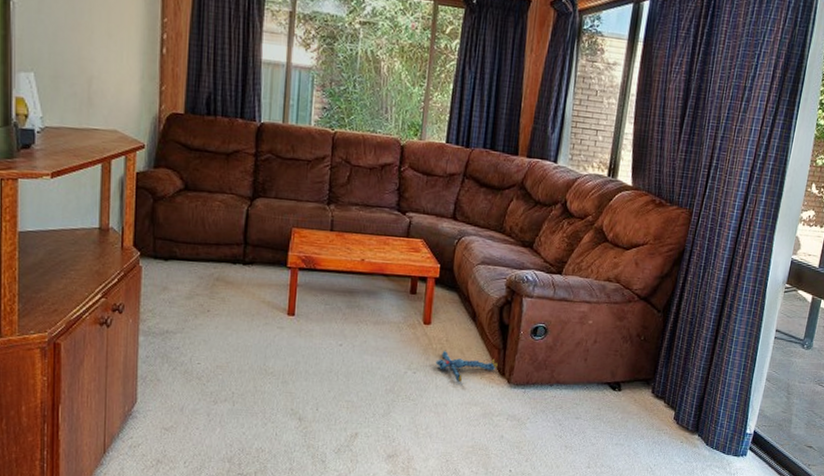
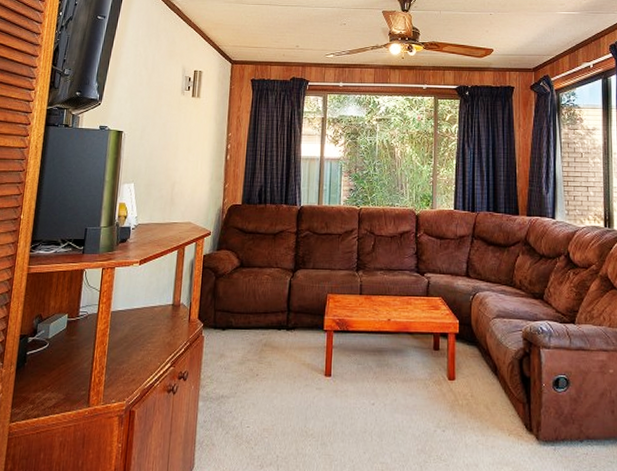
plush toy: present [435,350,498,382] -> none [463,406,524,439]

